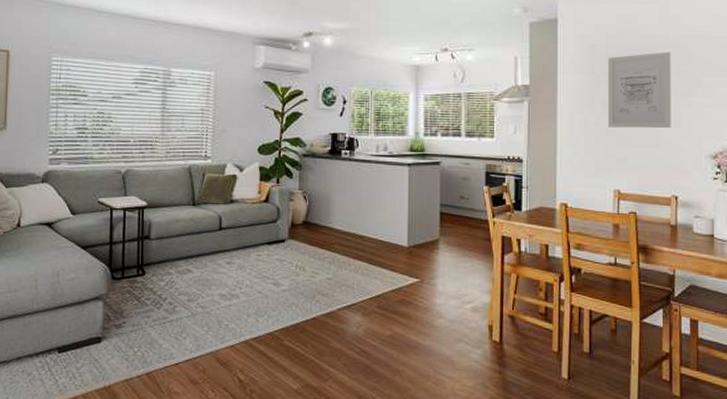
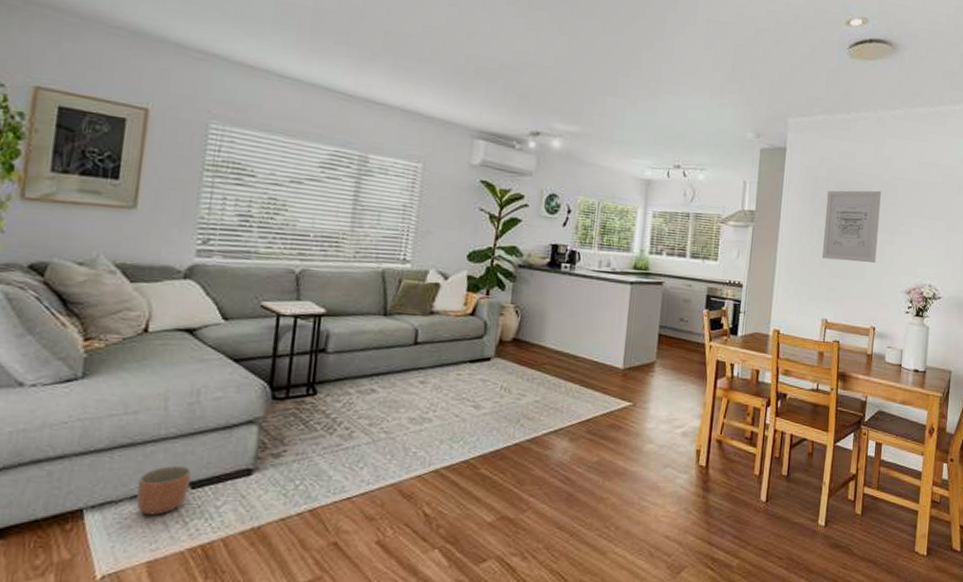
planter: none [21,334,57,374] -> present [136,466,191,515]

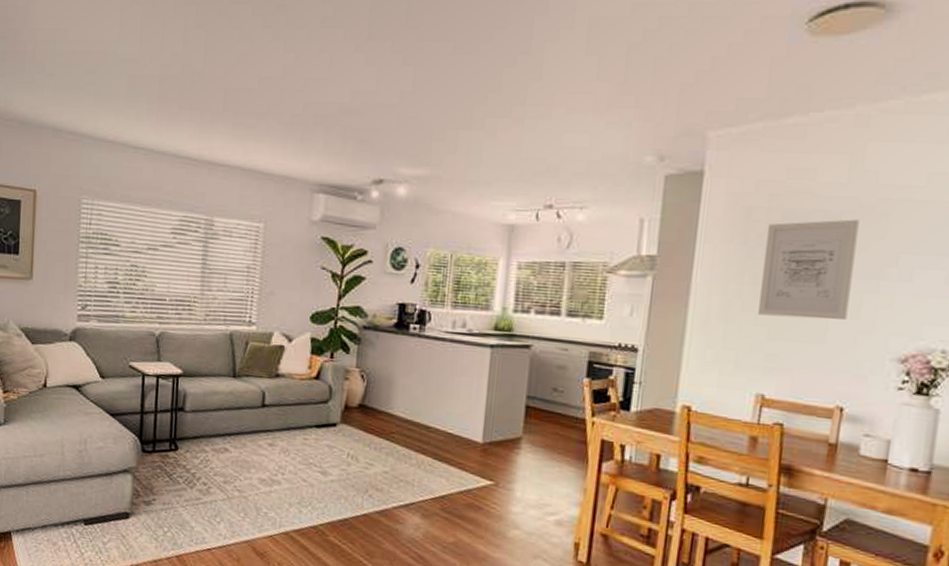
planter: present [136,466,191,515] -> none [46,503,83,544]

